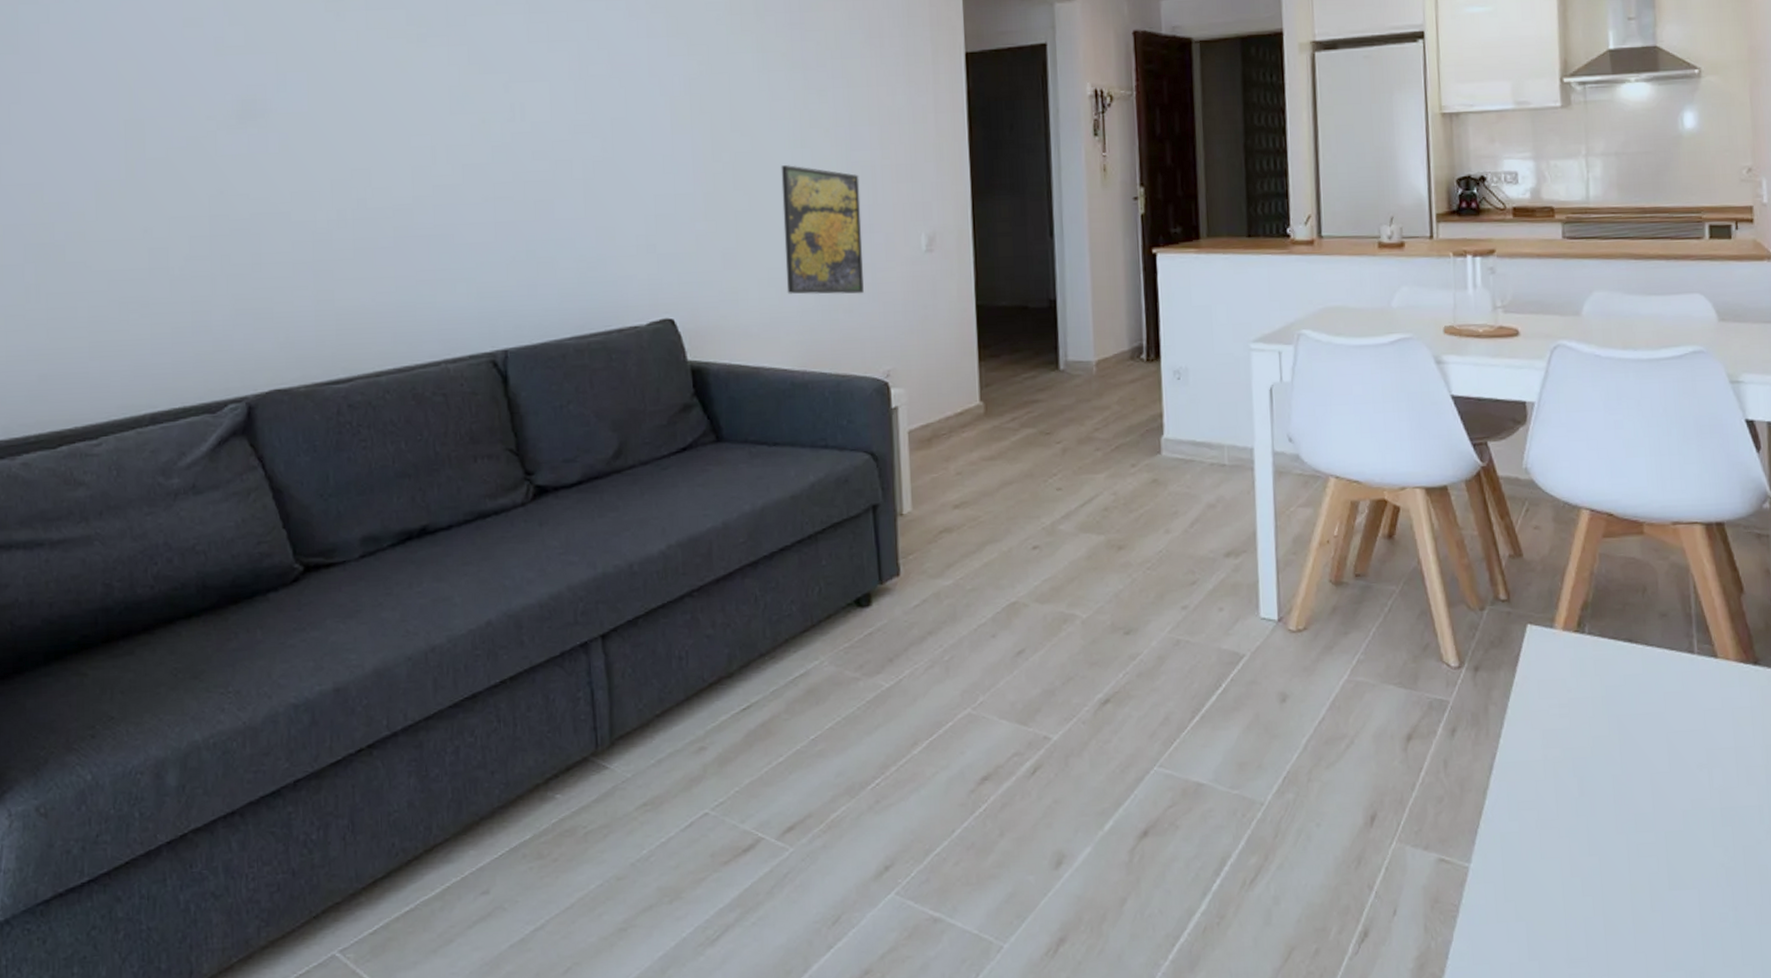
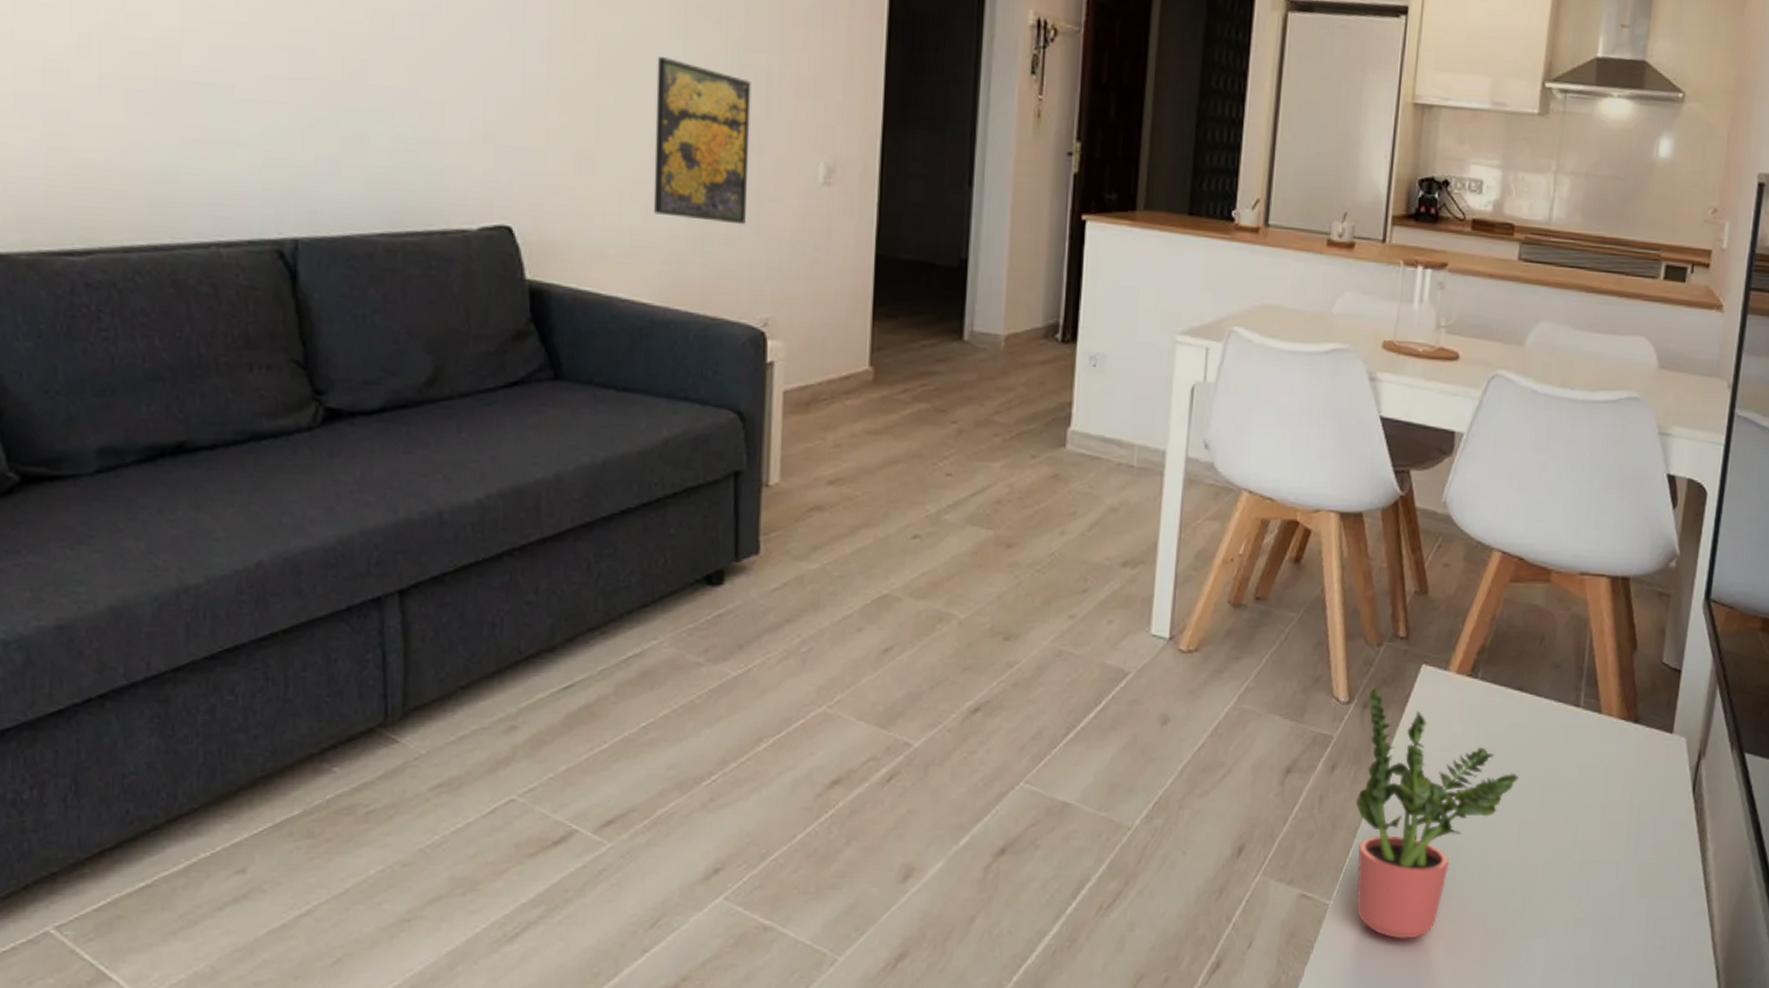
potted plant: none [1479,651,1643,899] -> present [1355,688,1519,939]

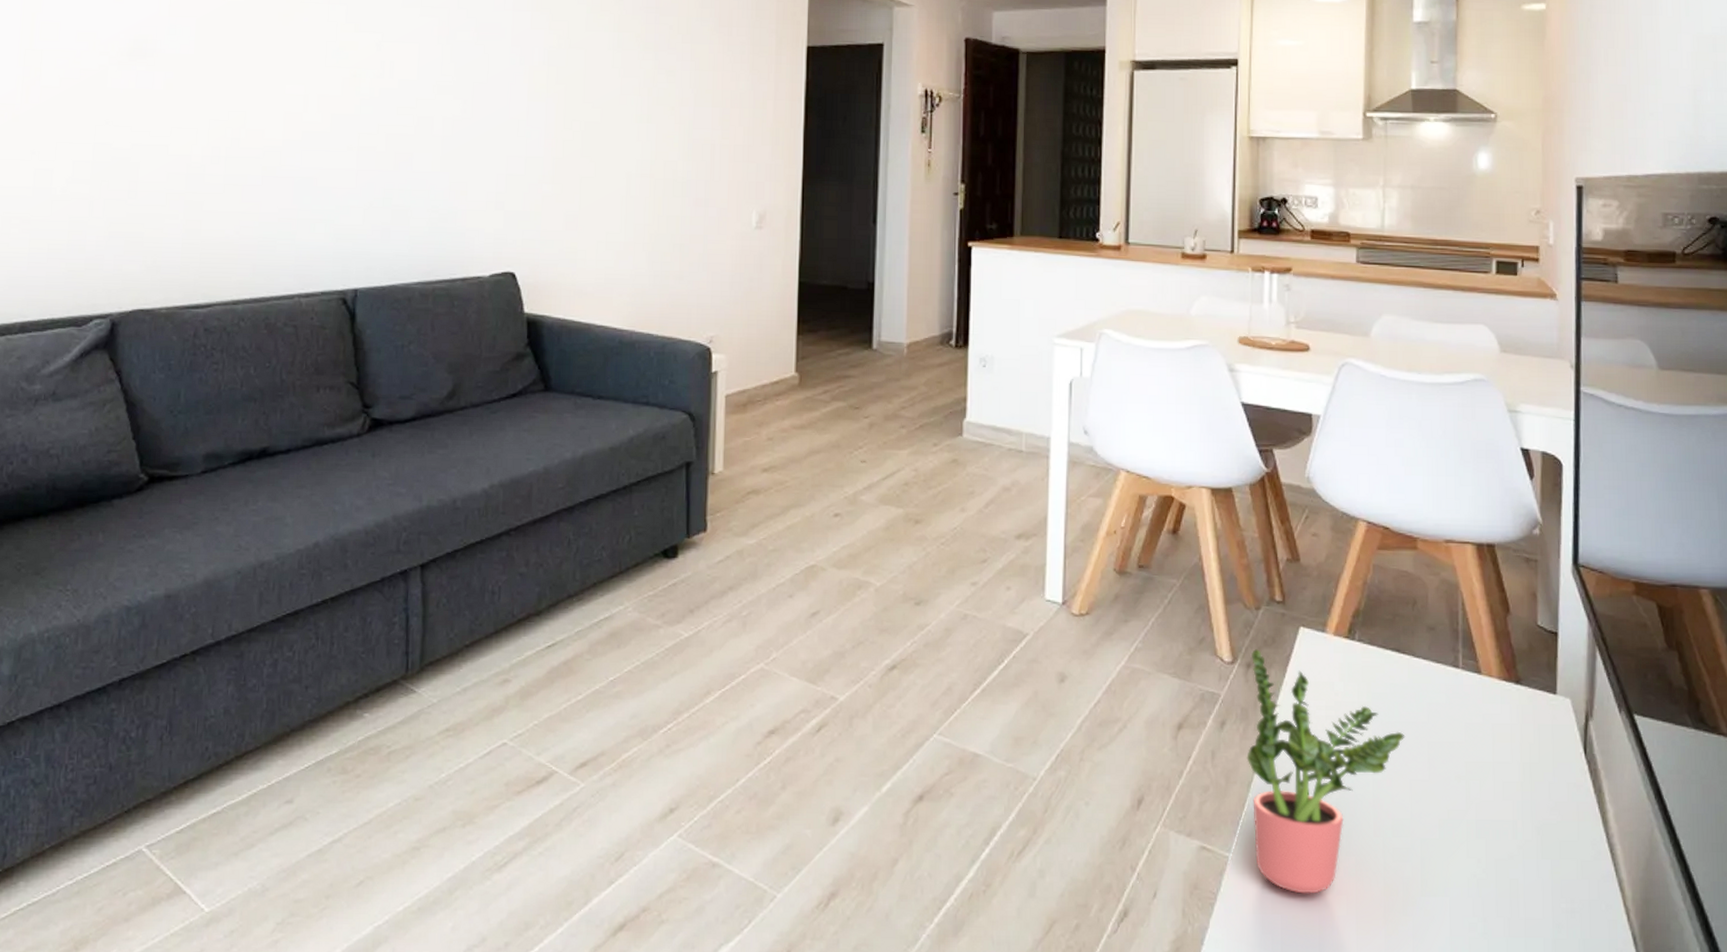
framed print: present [653,57,752,225] -> none [622,138,699,263]

